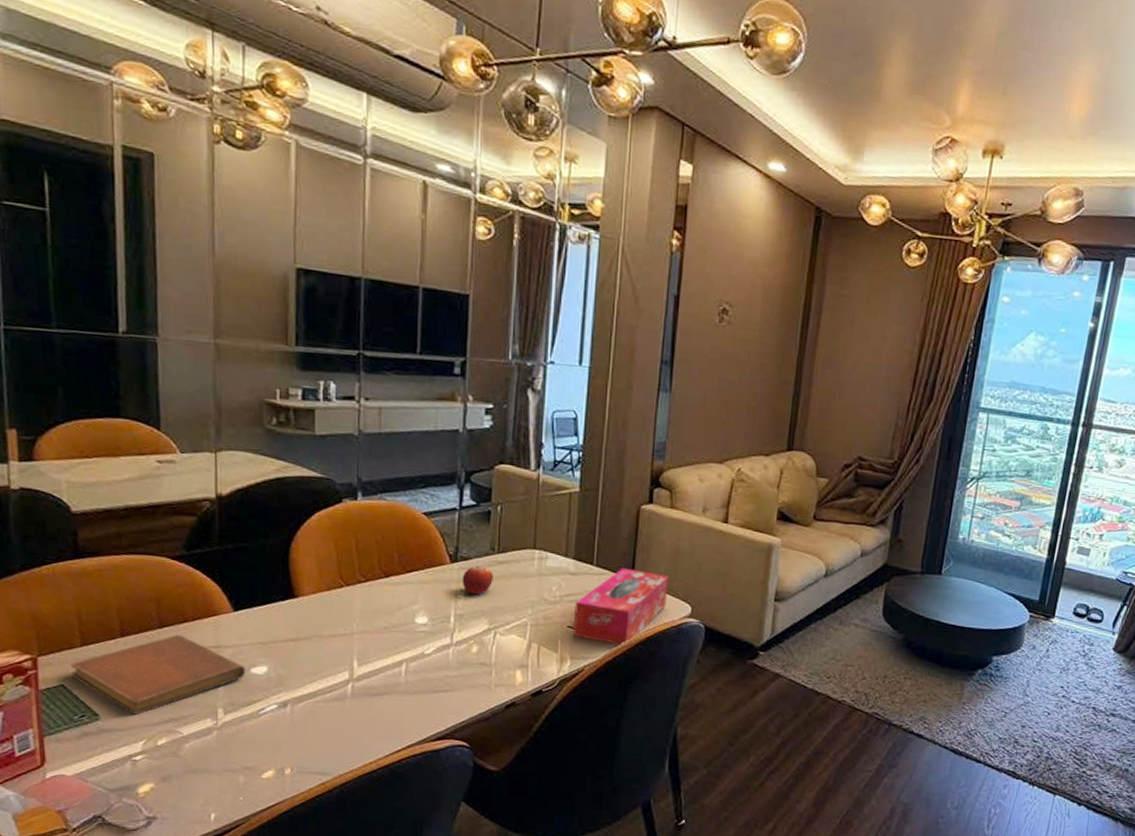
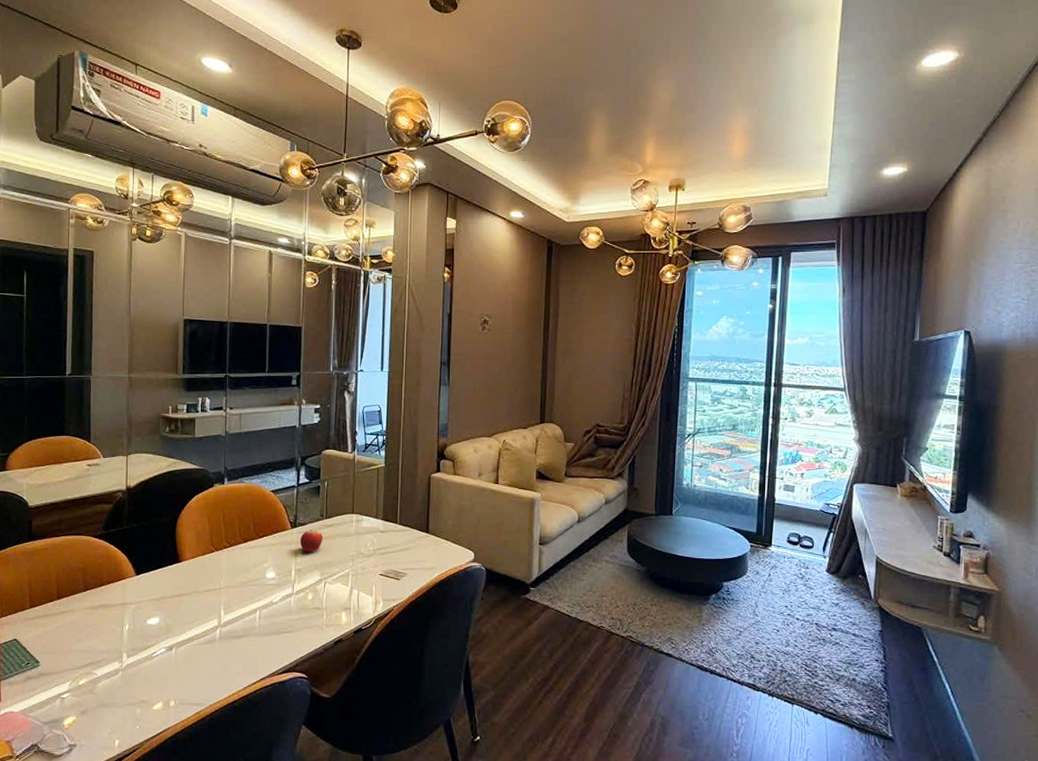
notebook: present [70,634,246,715] -> none [22,596,143,661]
tissue box: present [573,568,668,646] -> none [384,525,455,588]

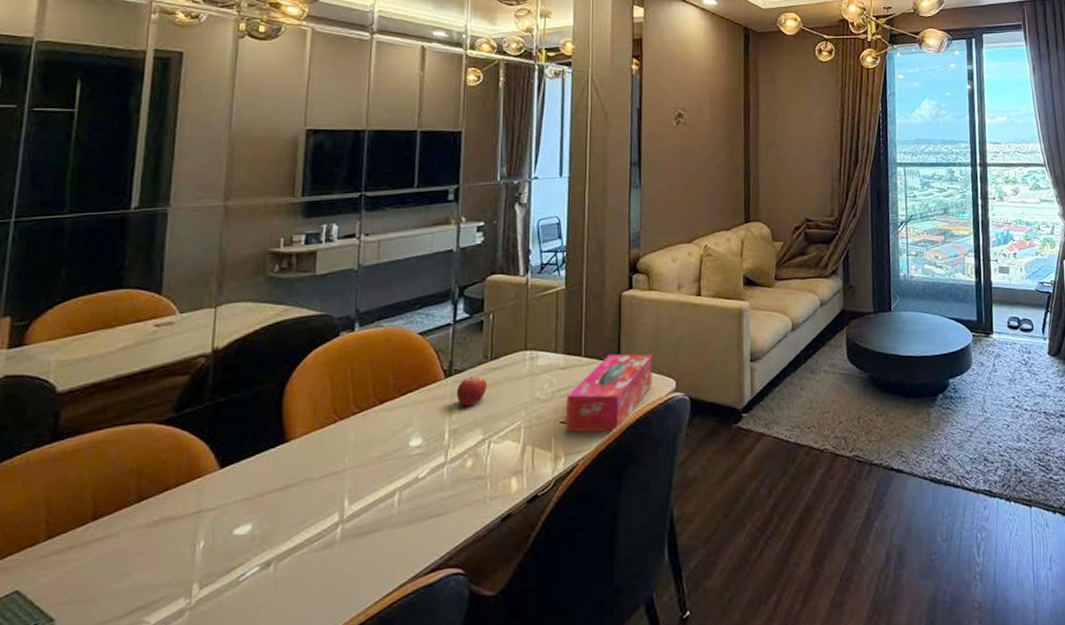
tissue box: none [384,525,455,588] -> present [566,353,652,433]

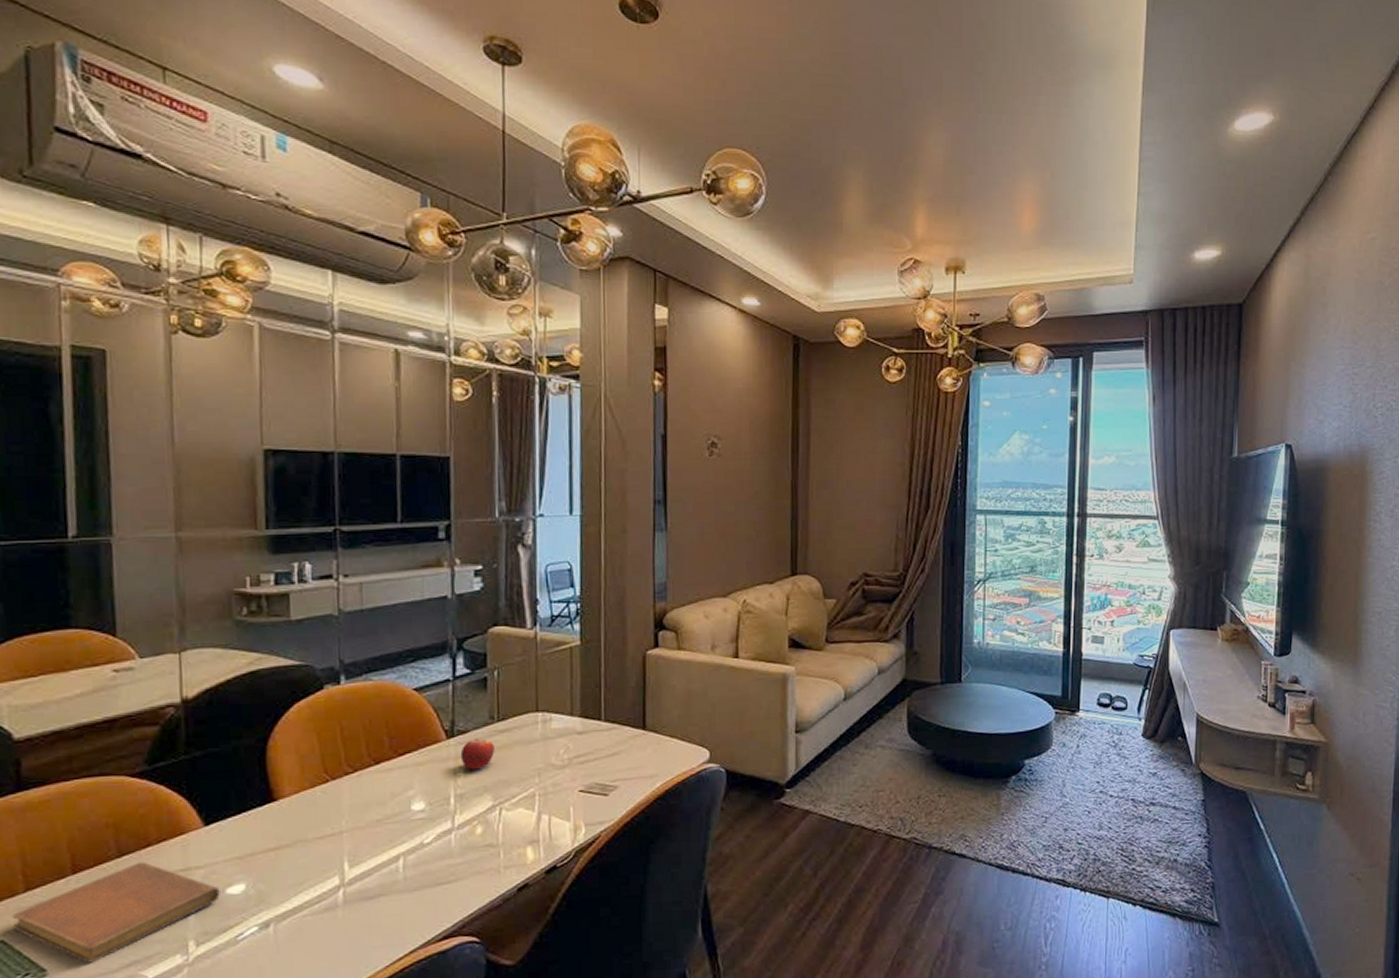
notebook: none [29,506,228,611] -> present [12,861,220,963]
tissue box: present [566,353,652,433] -> none [585,719,683,804]

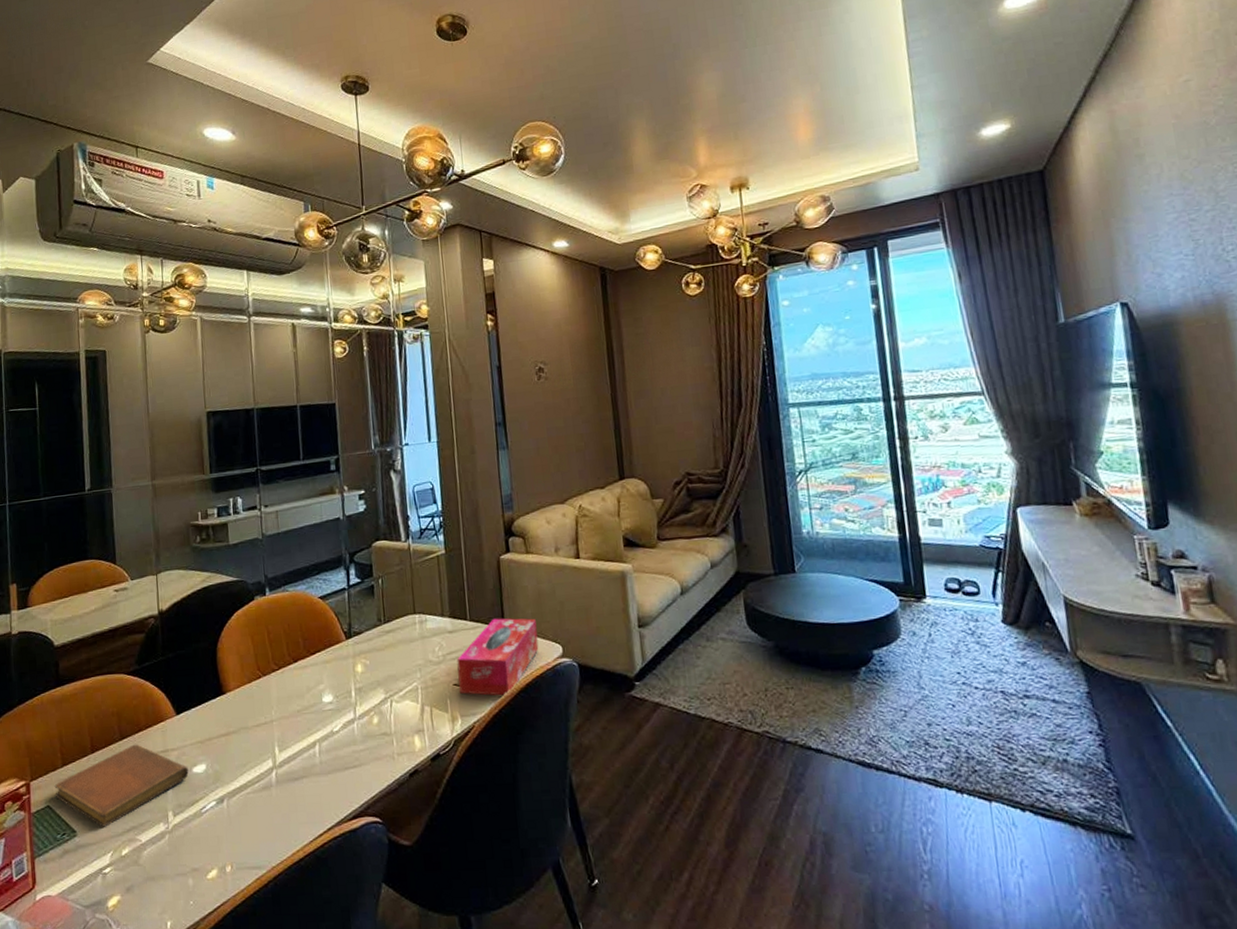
fruit: present [460,738,495,770] -> none [357,638,384,667]
tissue box: none [585,719,683,804] -> present [456,618,539,696]

